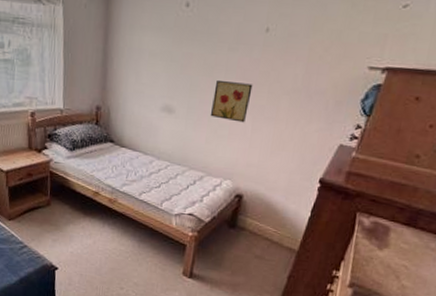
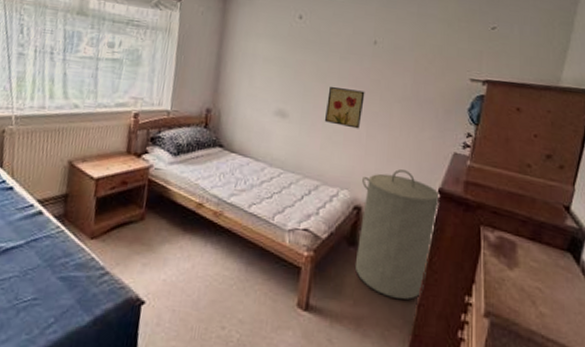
laundry hamper: none [234,161,320,272] -> present [354,169,441,300]

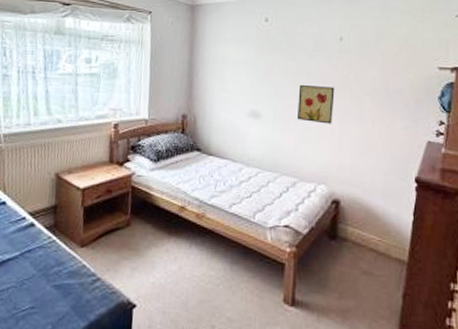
laundry hamper: present [354,169,441,300] -> none [337,161,418,290]

